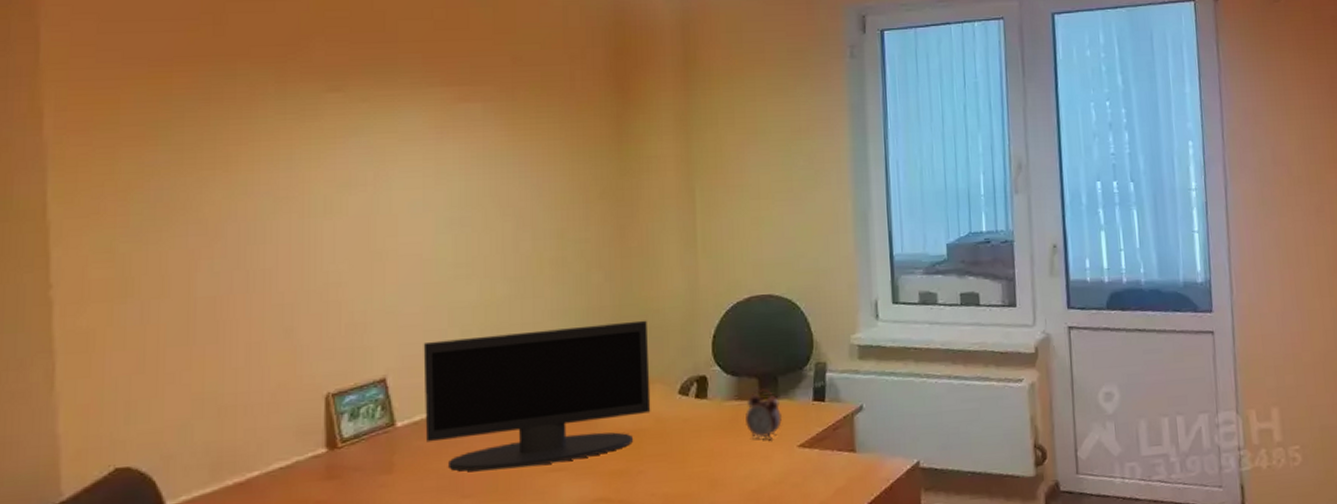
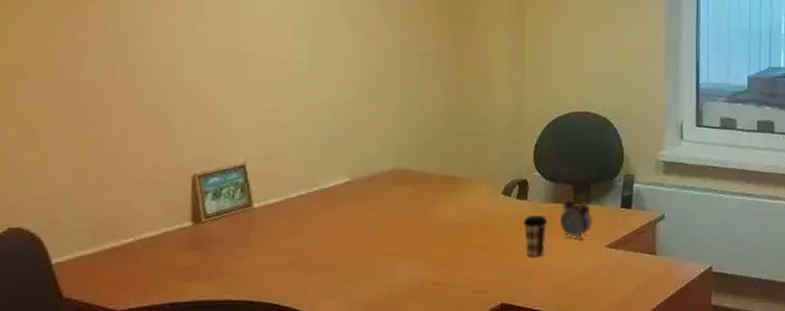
monitor: present [423,320,651,471] -> none [278,127,478,251]
coffee cup: none [704,415,732,464] -> present [523,215,548,257]

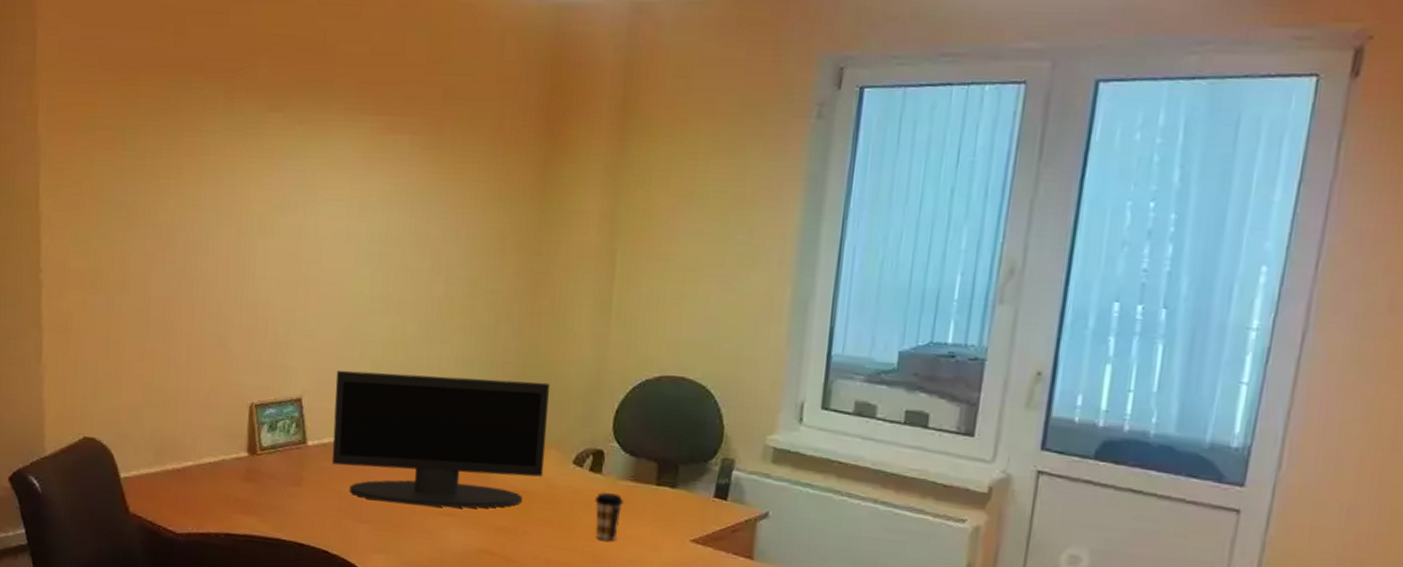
monitor: none [278,127,478,251] -> present [332,370,550,508]
alarm clock: present [560,194,593,240] -> none [638,474,679,529]

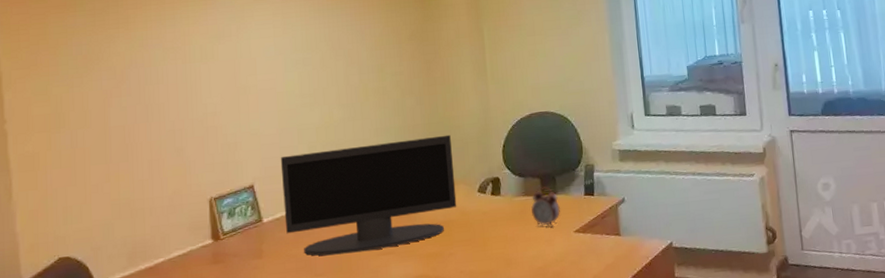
coffee cup: present [595,492,624,541] -> none [499,208,521,247]
alarm clock: none [638,474,679,529] -> present [531,186,561,228]

